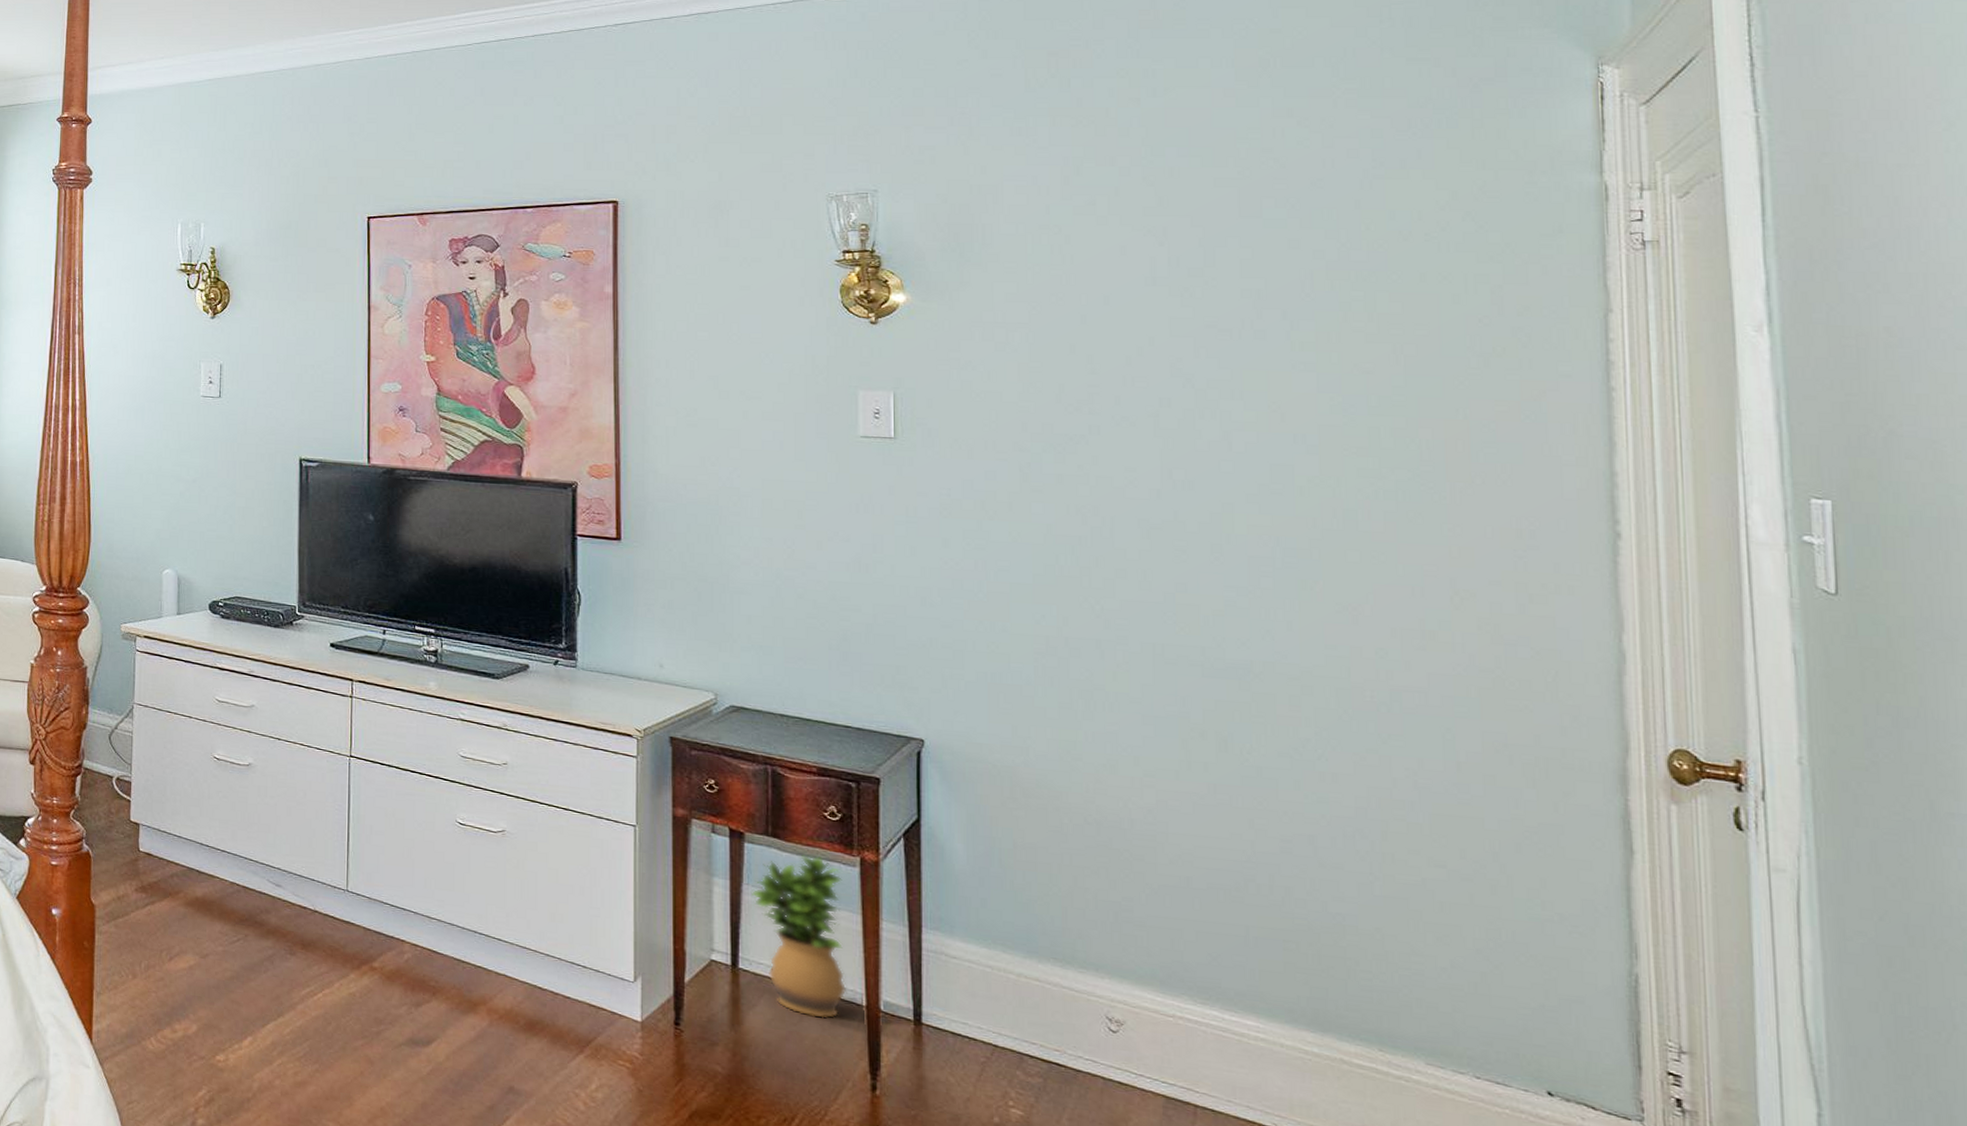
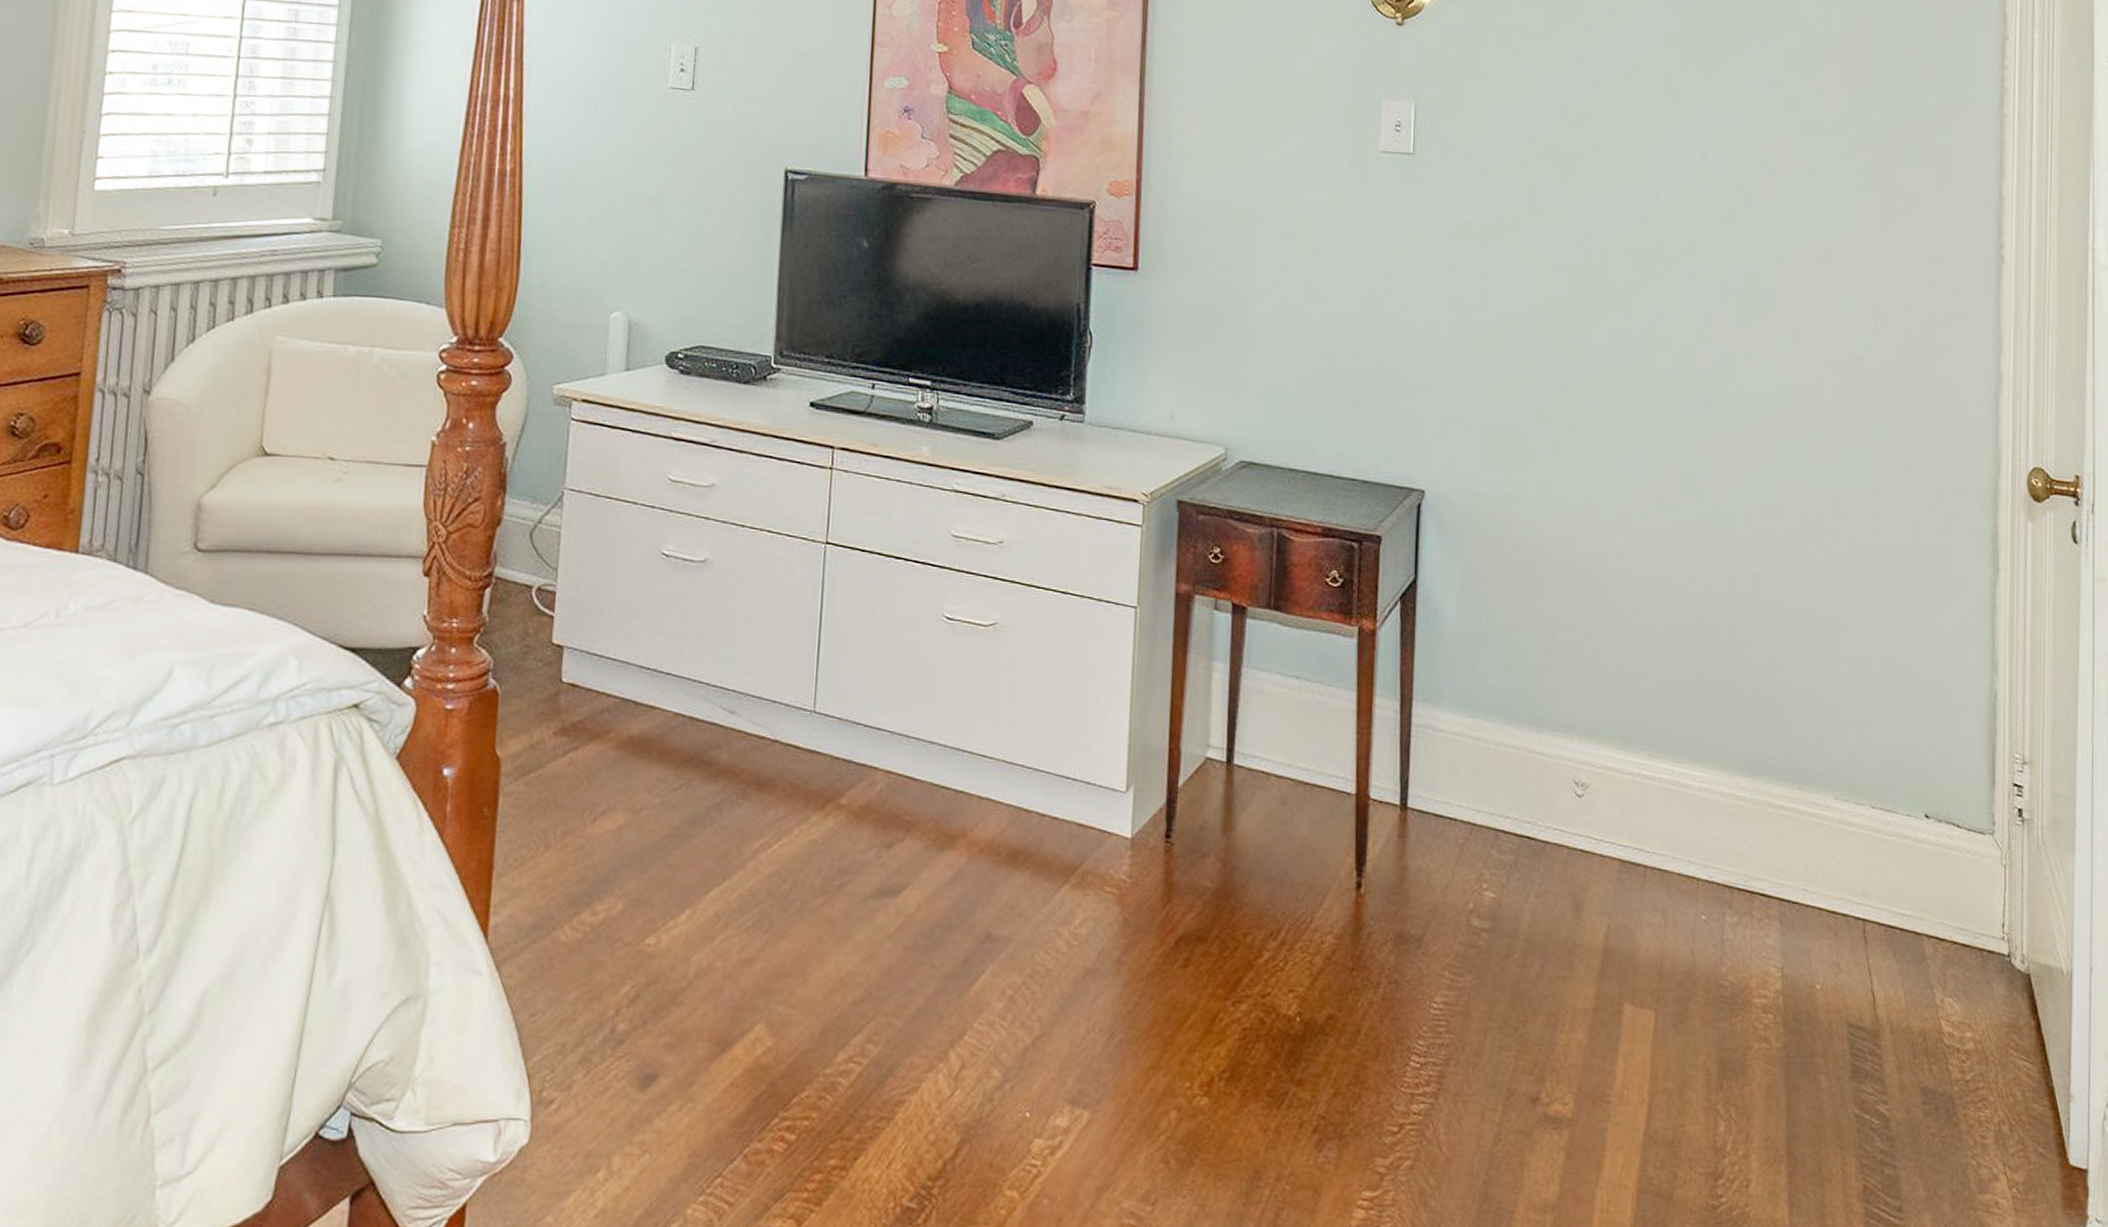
potted plant: present [752,855,847,1019] -> none [1251,628,1340,813]

